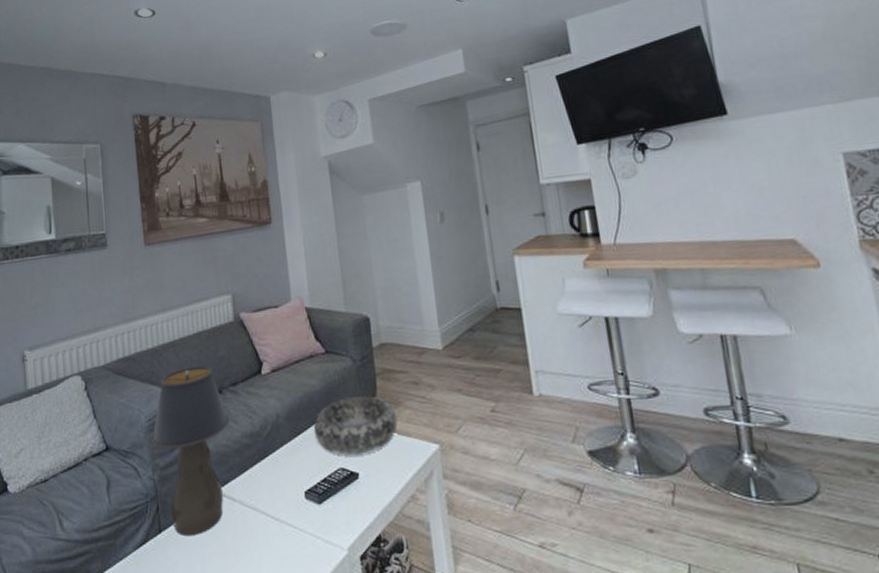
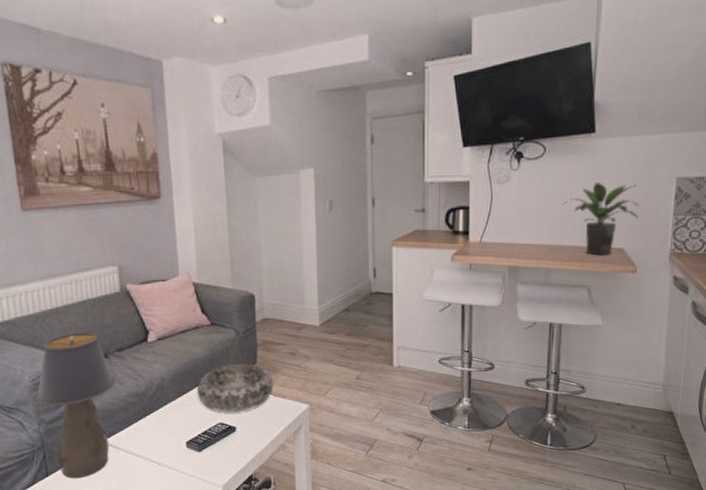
potted plant: none [705,165,805,250] -> present [562,183,639,256]

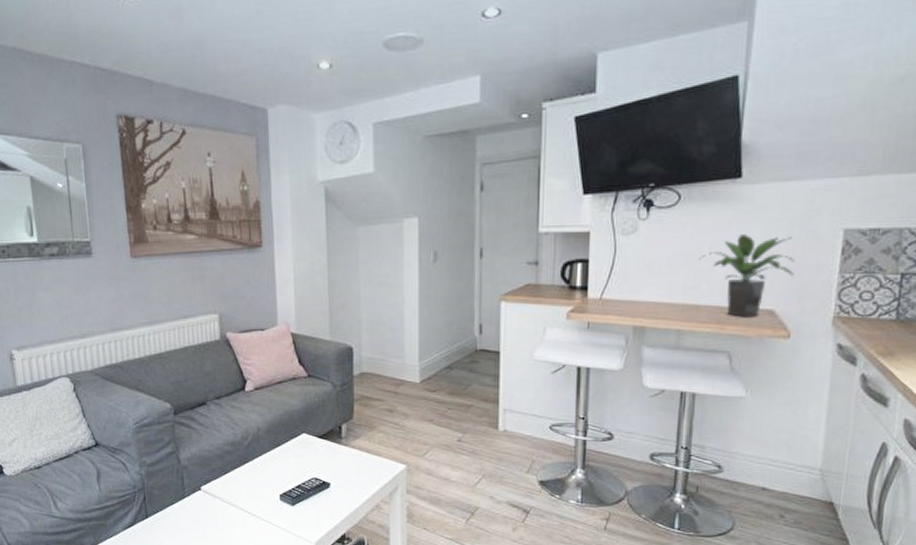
table lamp: present [35,332,116,478] -> none [138,379,213,522]
decorative bowl: present [196,364,274,413] -> none [291,418,370,469]

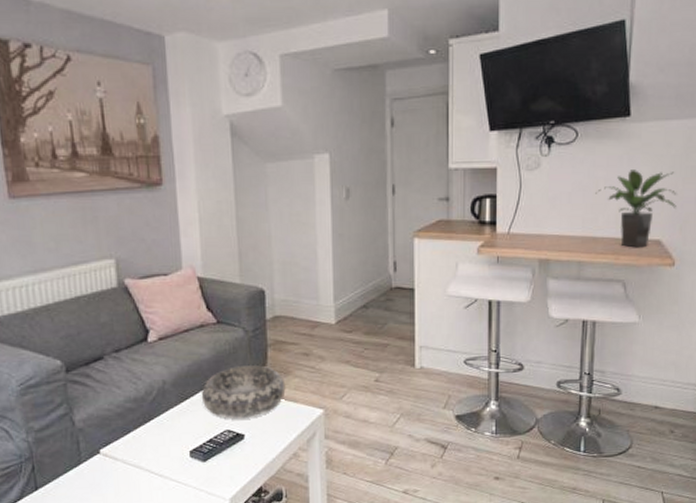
decorative bowl: none [291,418,370,469] -> present [201,365,286,420]

